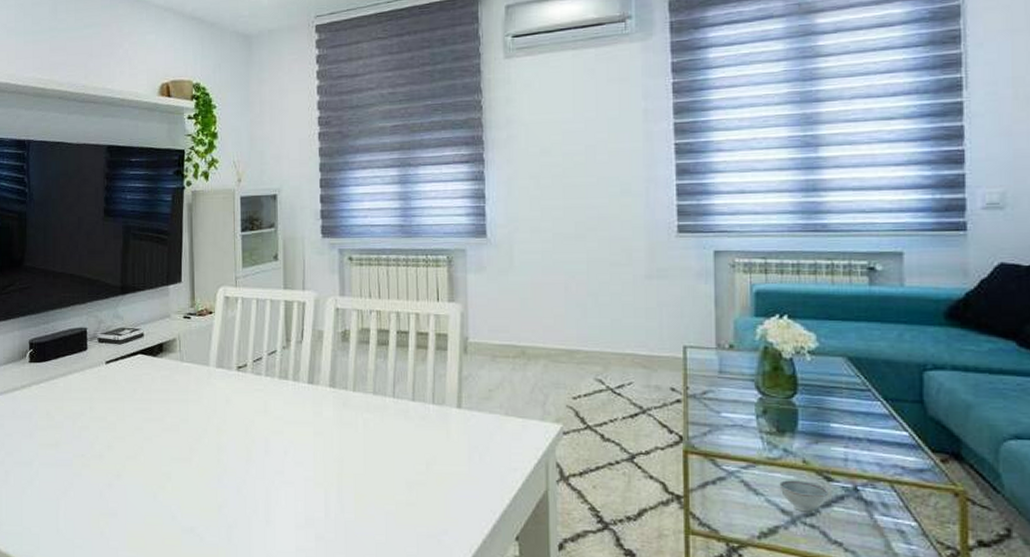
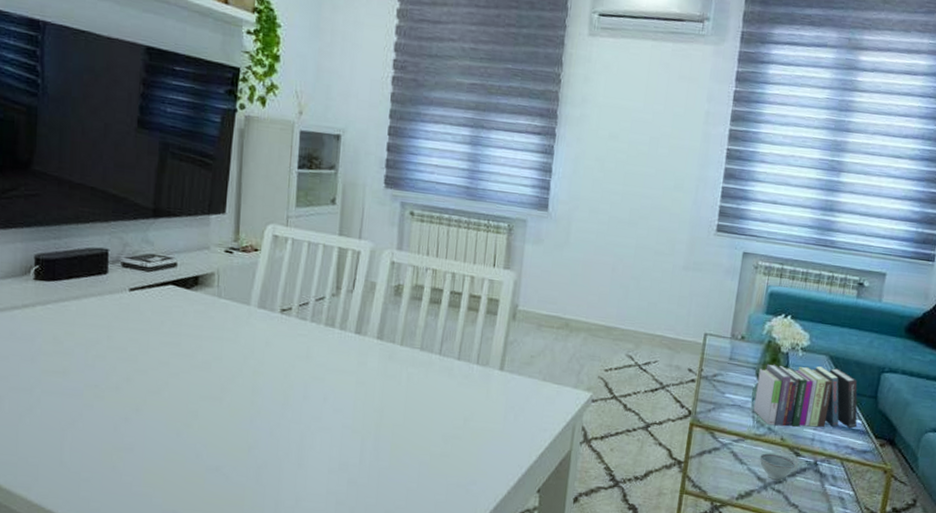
books: none [759,371,904,446] -> present [753,363,858,429]

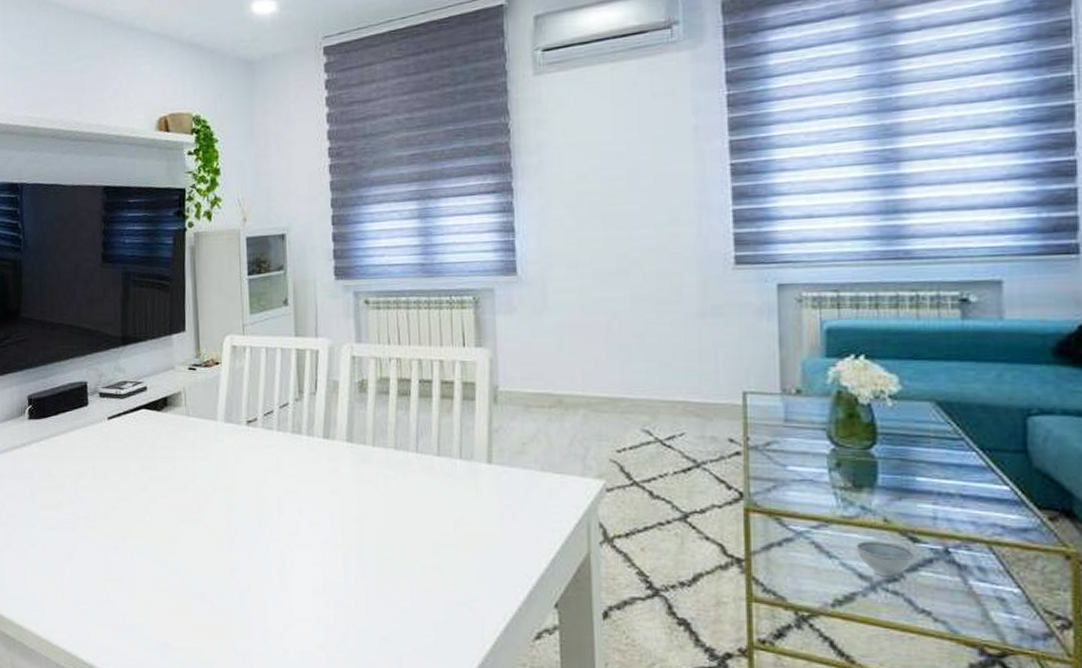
books: present [753,363,858,429] -> none [831,417,1004,503]

